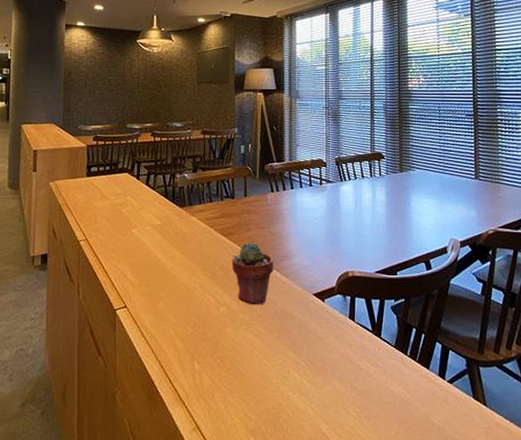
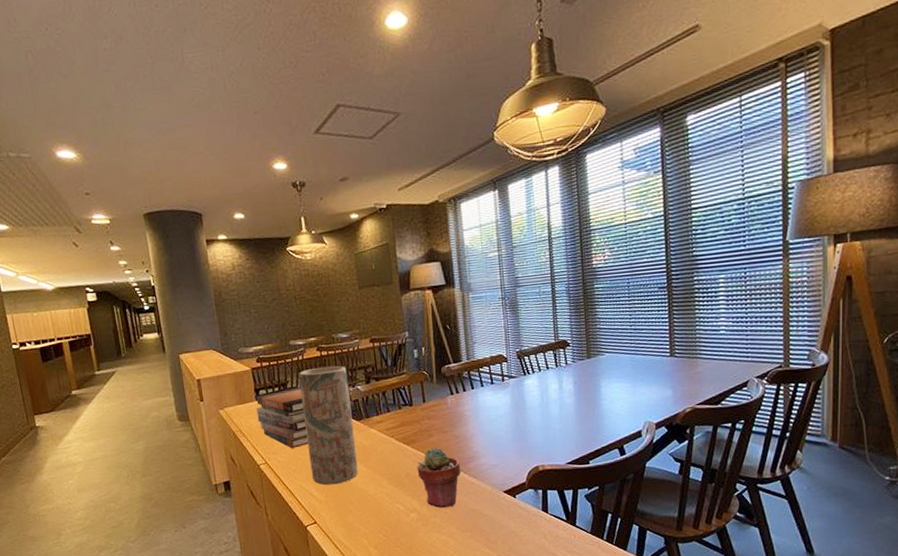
book stack: none [85,168,131,228] -> present [256,387,309,448]
vase: none [129,152,177,269] -> present [298,365,358,485]

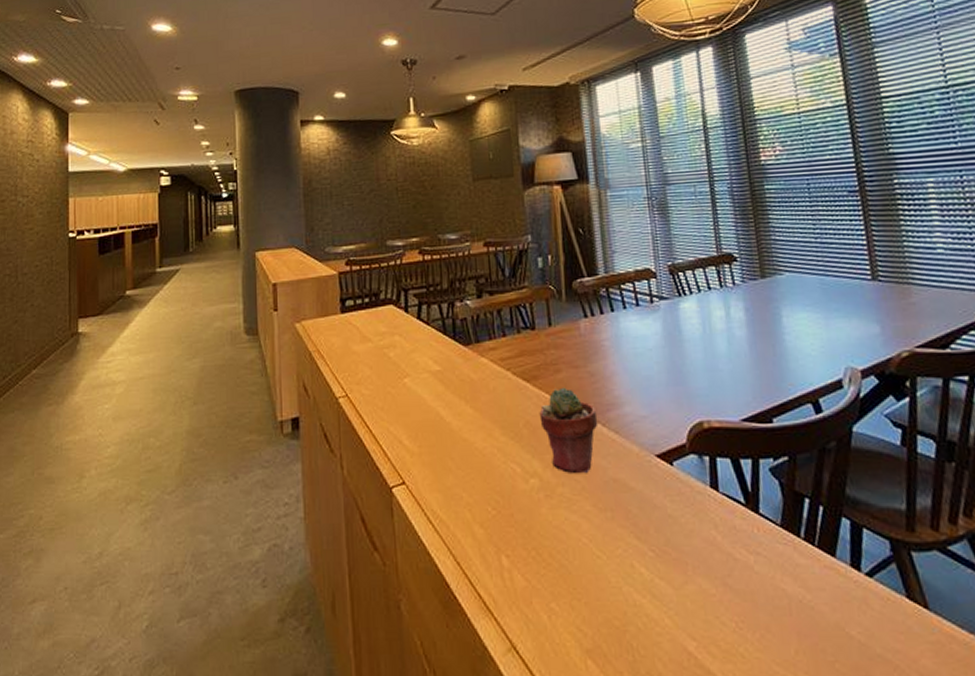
book stack: present [256,387,309,448] -> none [340,298,402,378]
vase: present [298,365,358,485] -> none [394,273,463,431]

